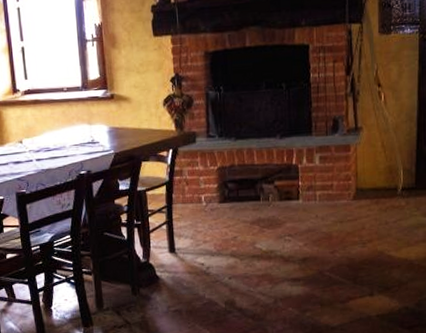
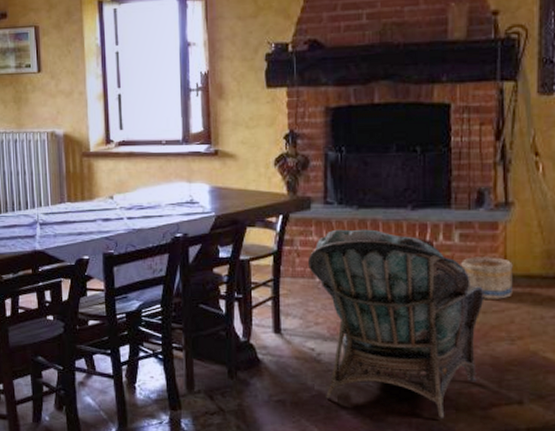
armchair: none [195,157,341,313] -> present [307,229,484,418]
basket: none [321,174,363,211] -> present [461,257,513,299]

